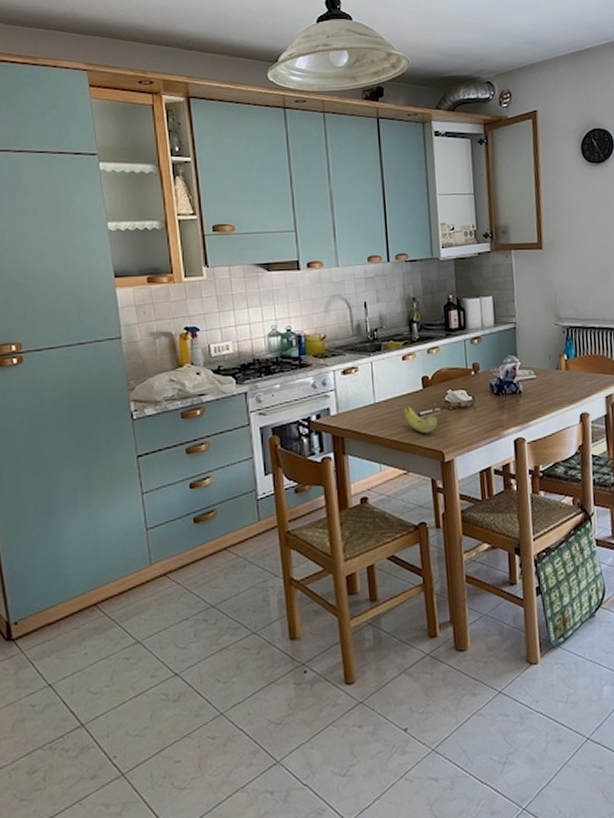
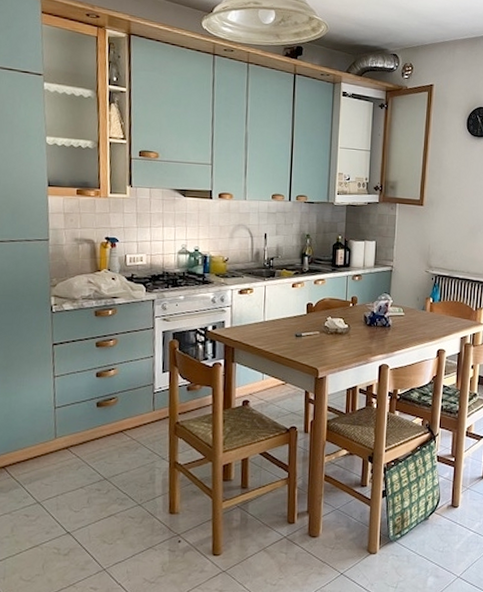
fruit: present [403,403,437,433] -> none [288,327,316,352]

